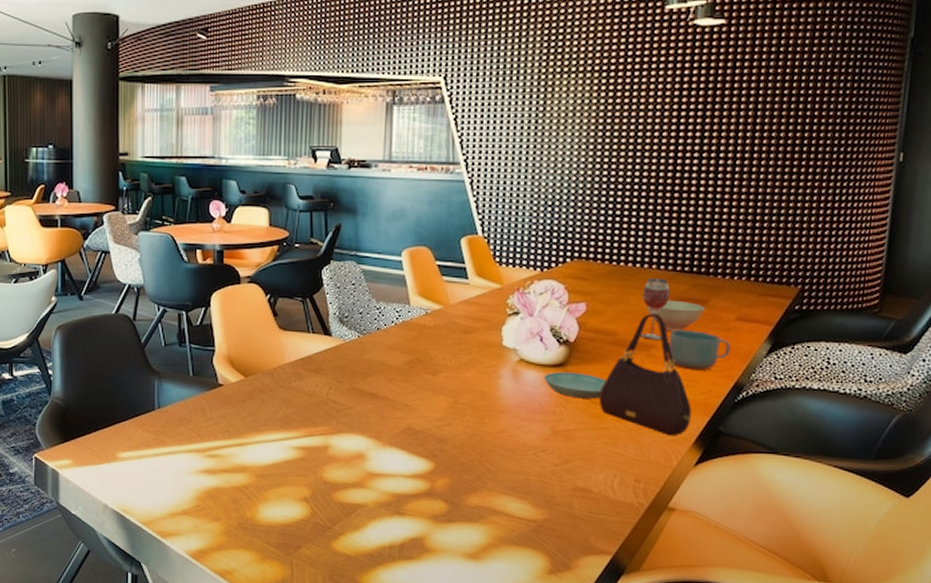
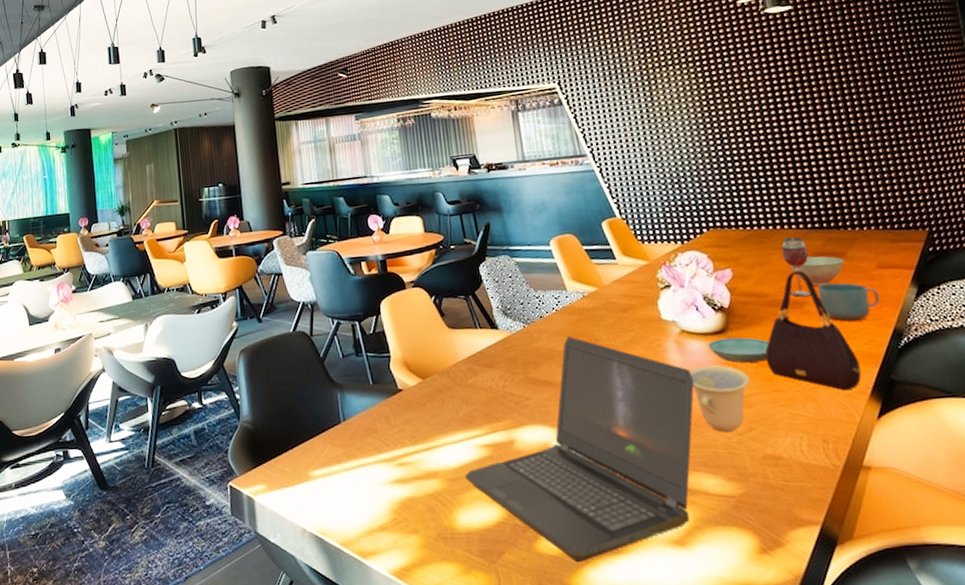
laptop computer: none [274,352,522,563] -> present [465,336,695,562]
cup: none [518,396,579,462] -> present [689,365,751,432]

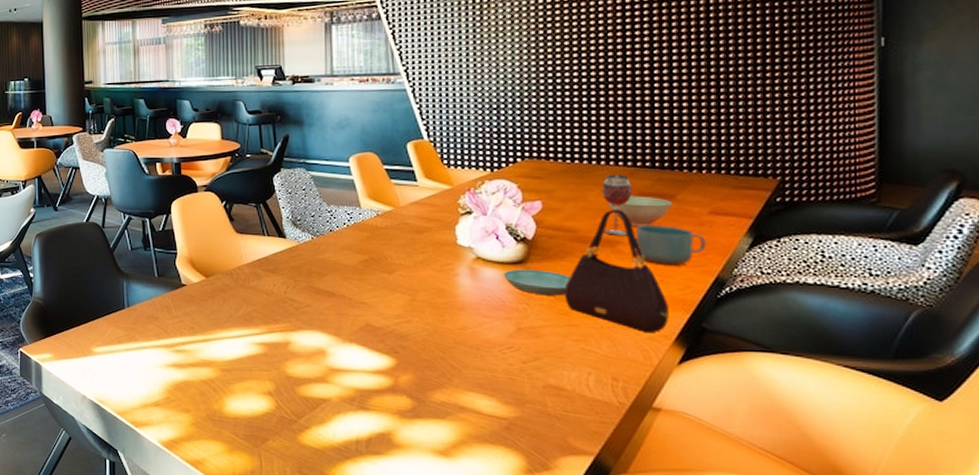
laptop computer: present [465,336,695,562] -> none [238,252,483,457]
cup: present [689,365,751,432] -> none [478,293,544,359]

